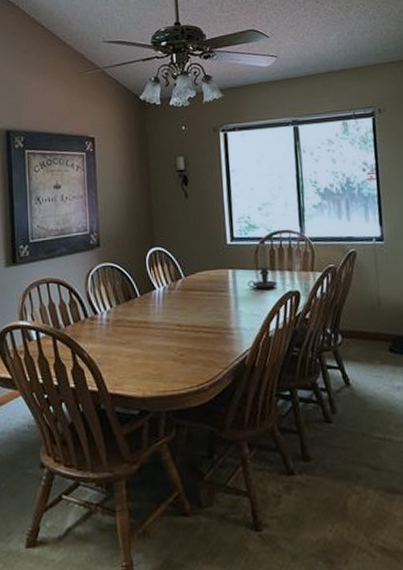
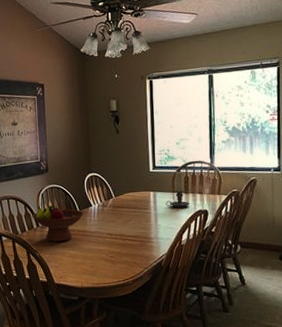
fruit bowl: none [77,289,146,338] -> present [31,205,84,242]

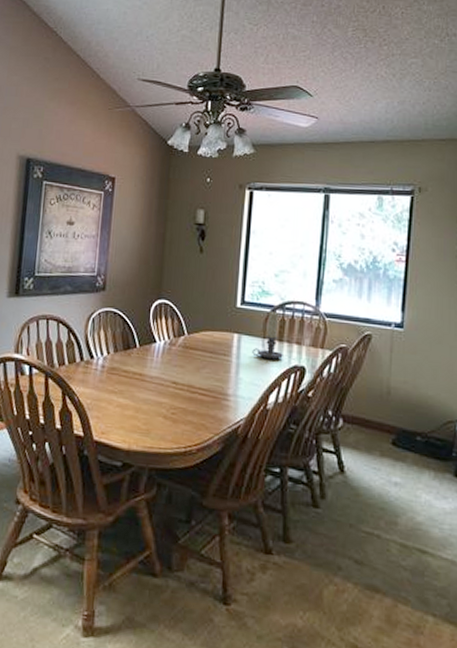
fruit bowl: present [31,205,84,242] -> none [75,334,145,385]

